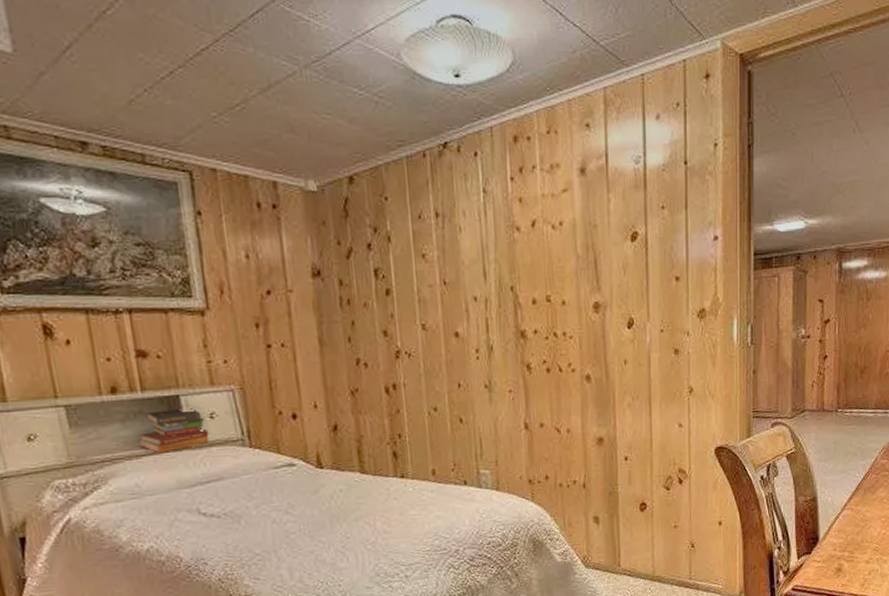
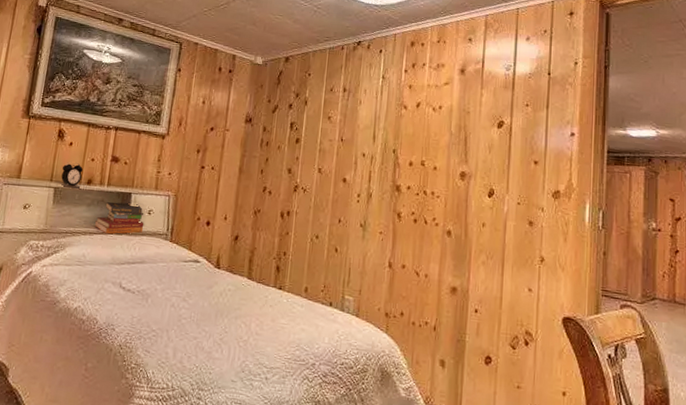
alarm clock: none [67,366,102,403] -> present [61,161,84,189]

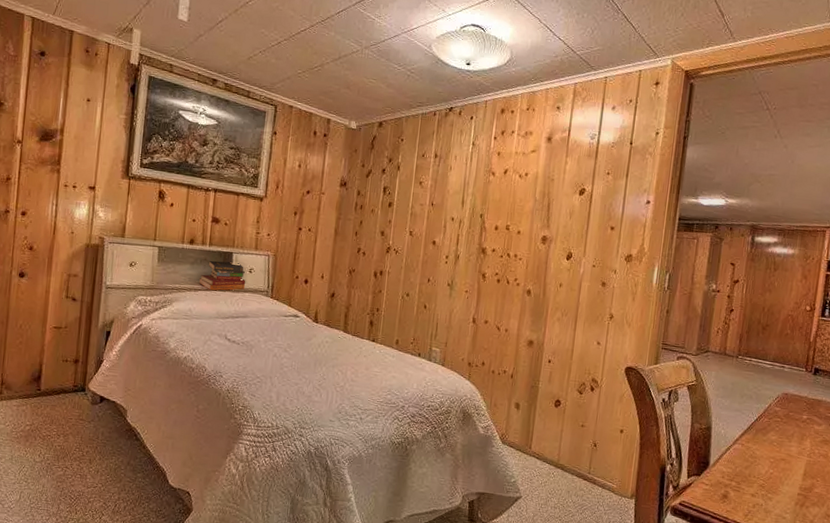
alarm clock: present [61,161,84,189] -> none [164,221,186,248]

